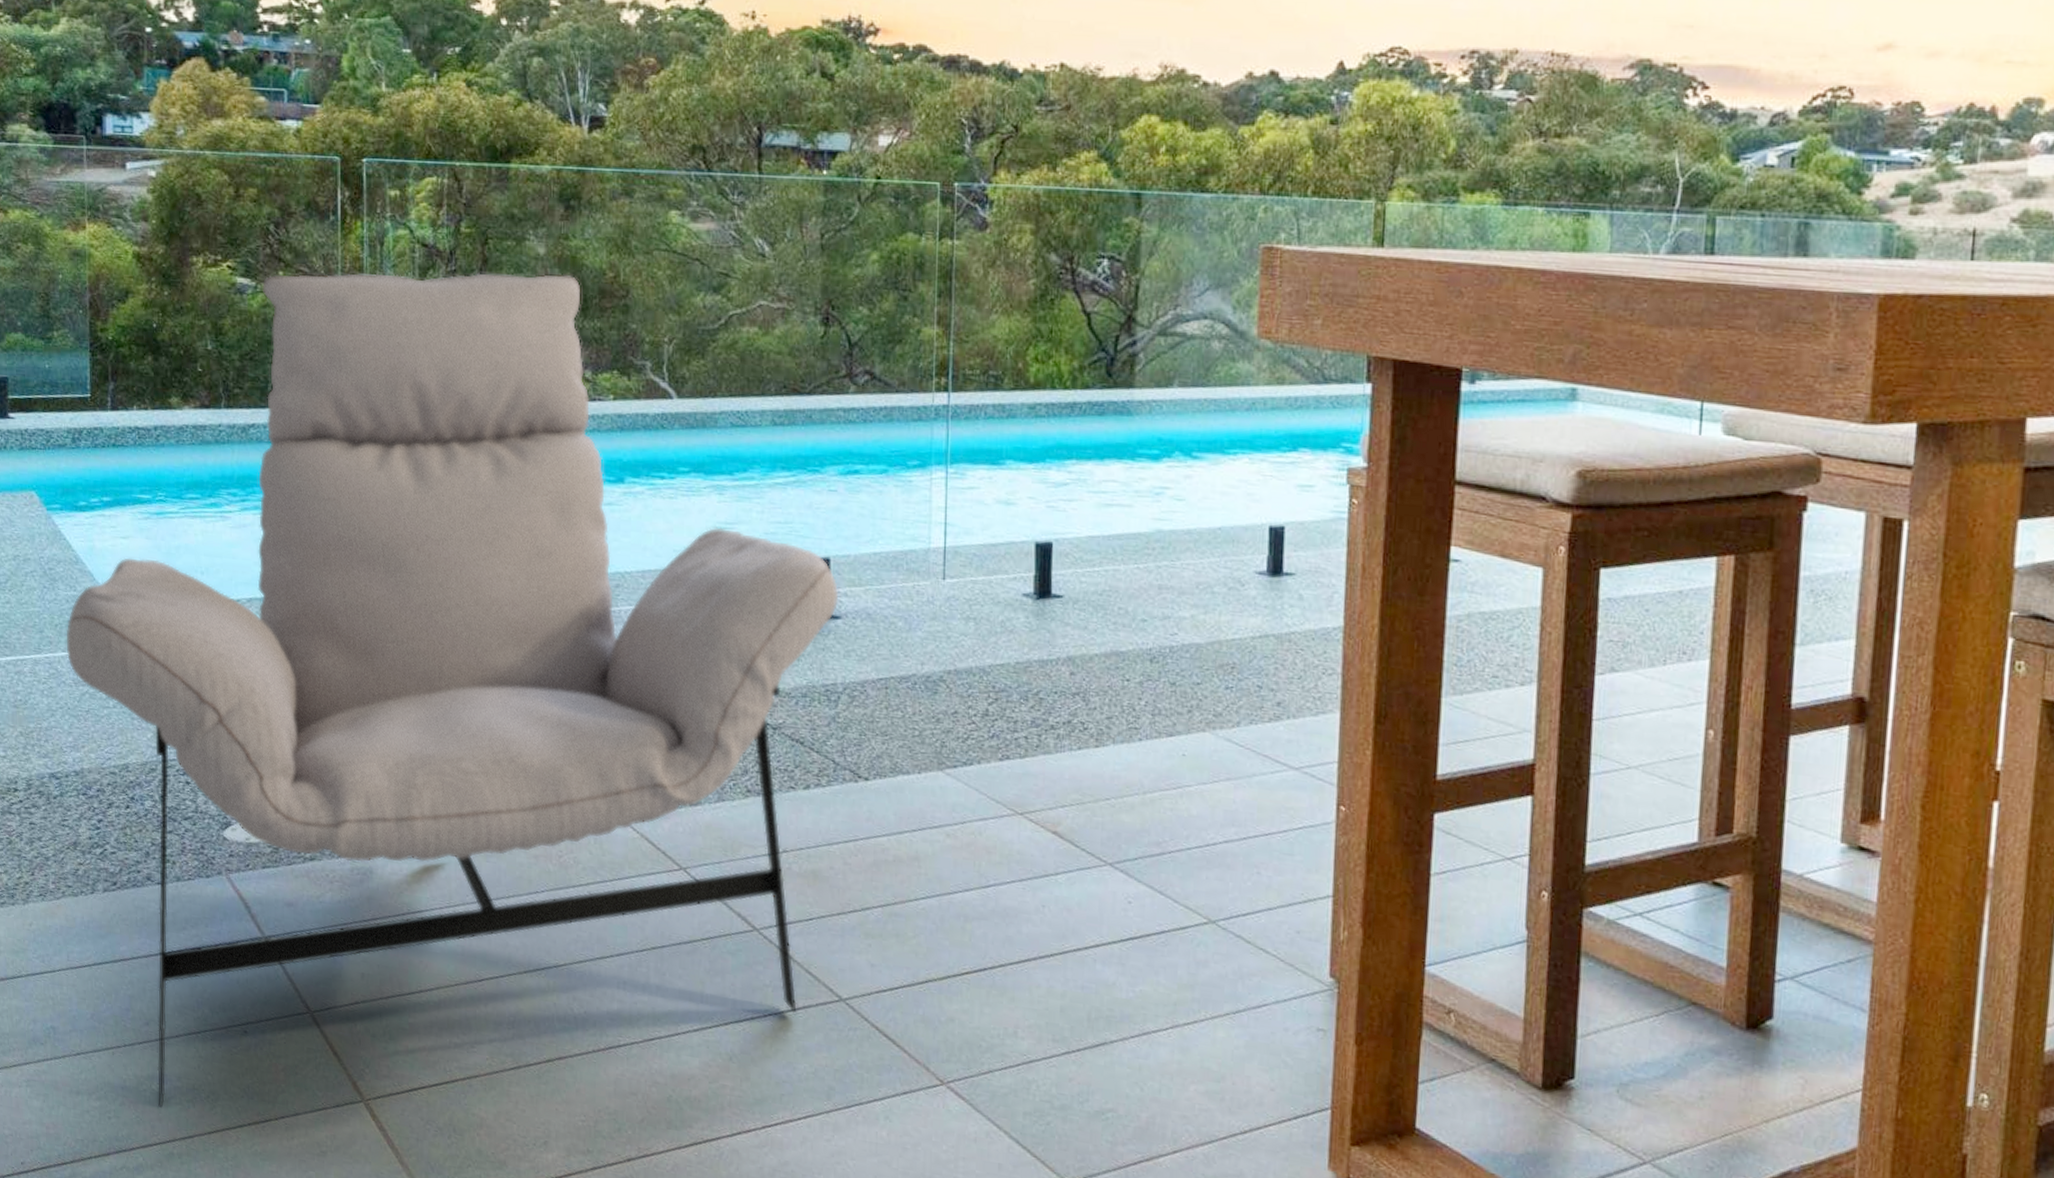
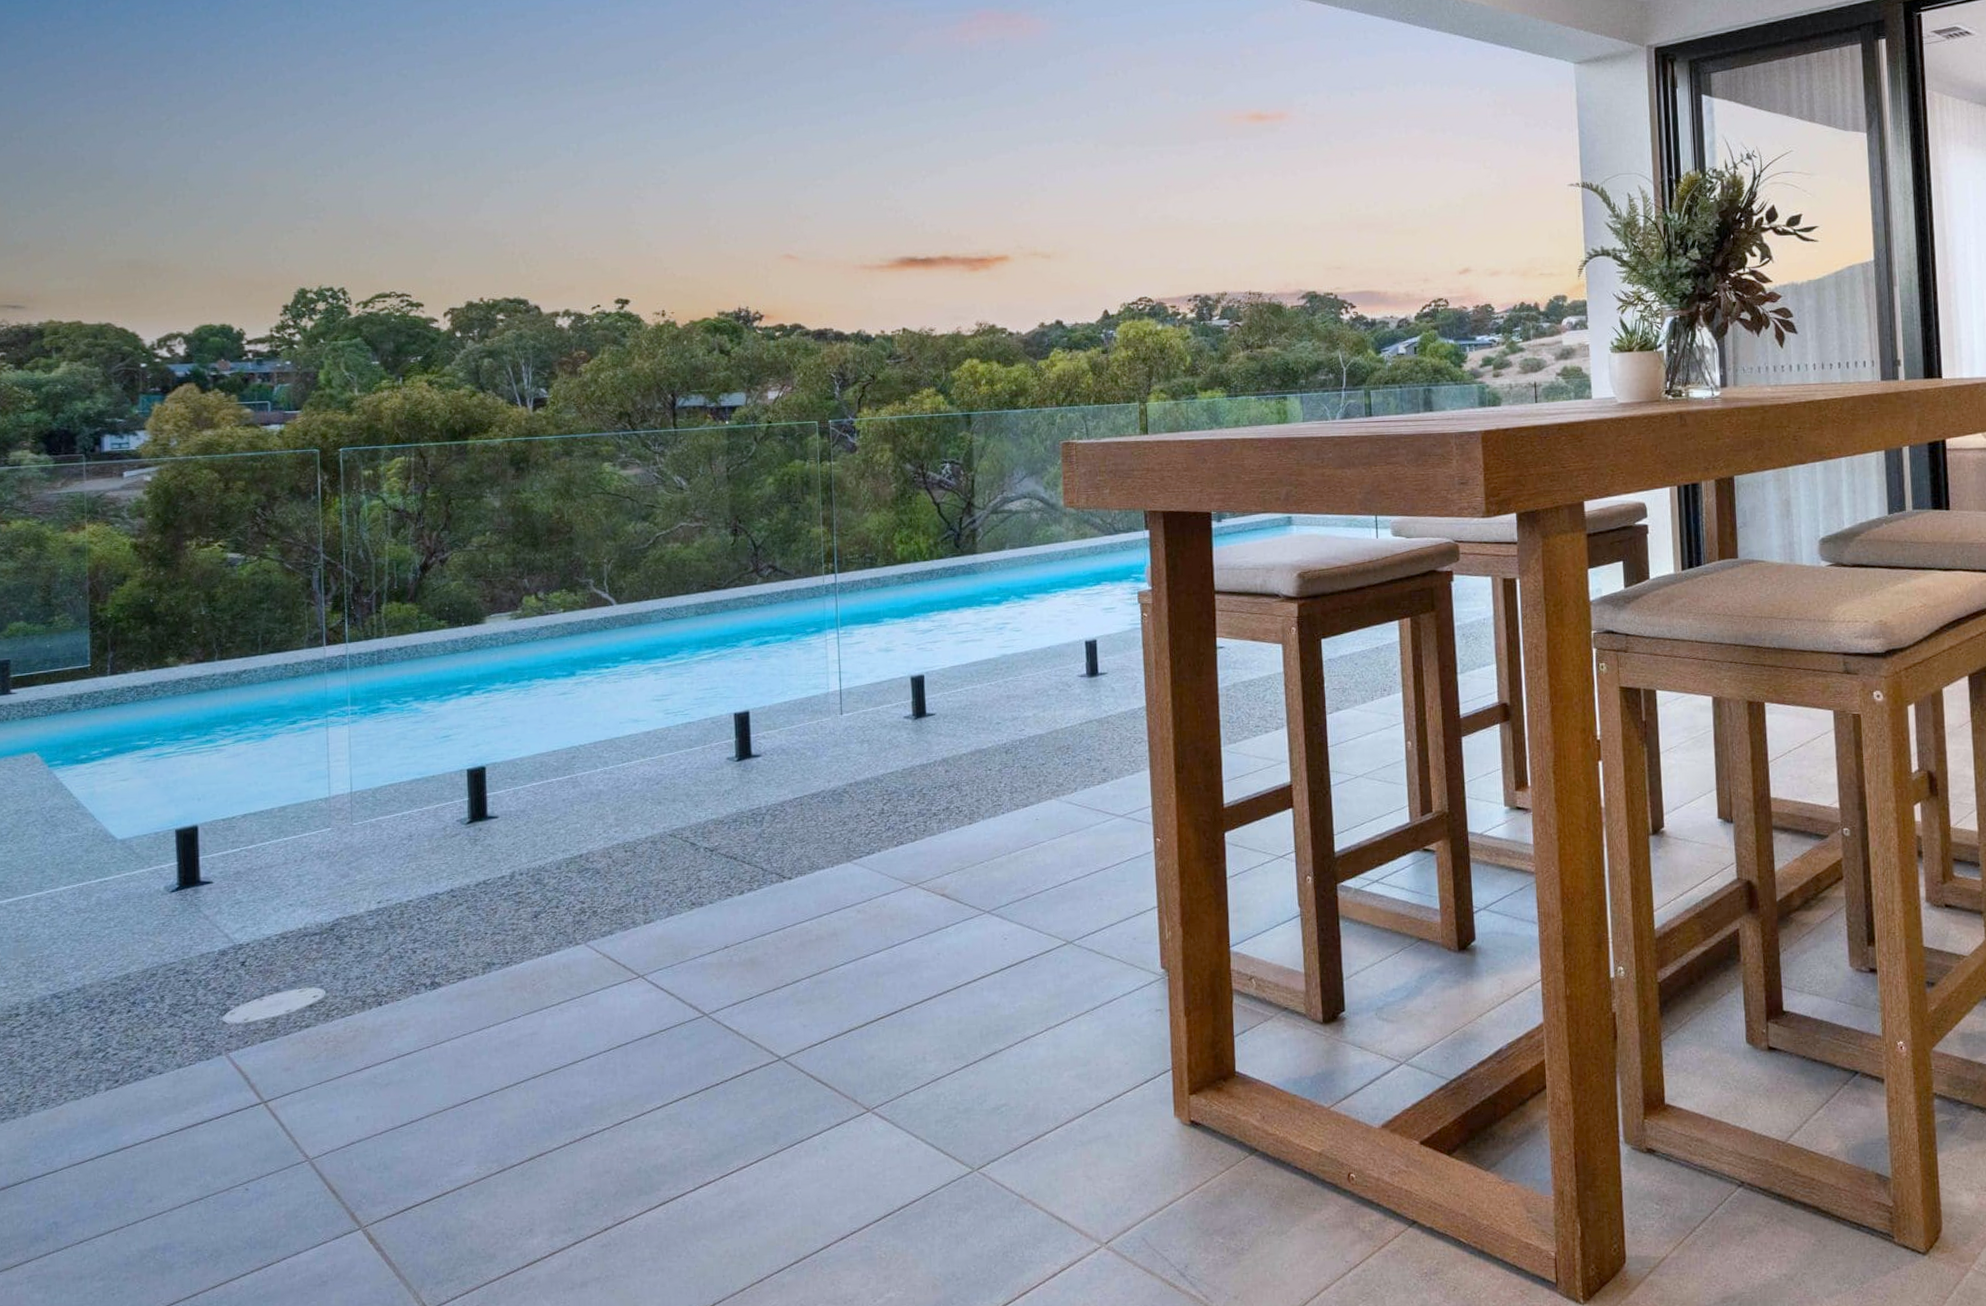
lounge chair: present [66,272,839,1109] -> none [67,520,759,1275]

